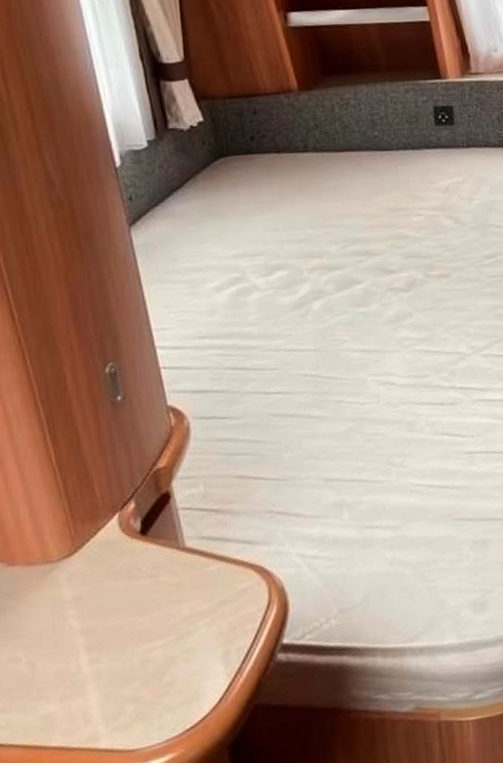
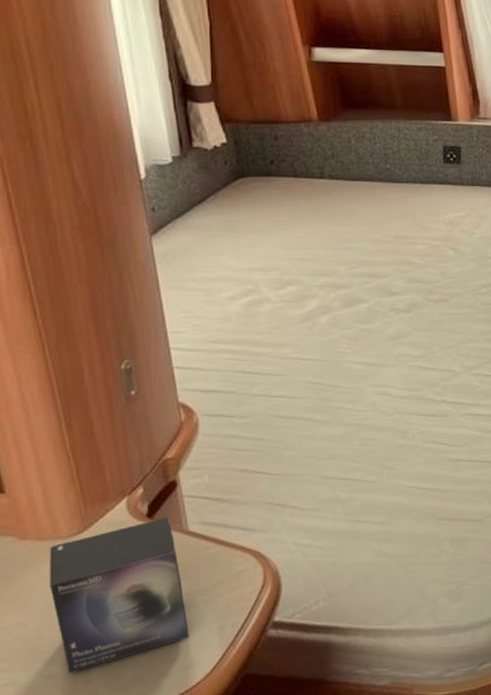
small box: none [39,532,192,712] -> present [49,517,189,673]

